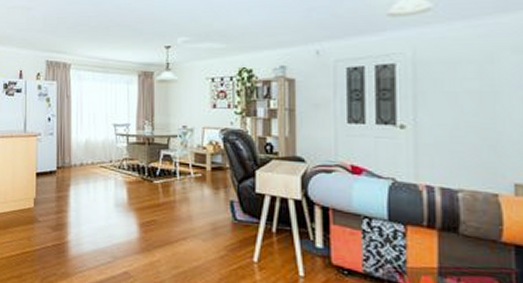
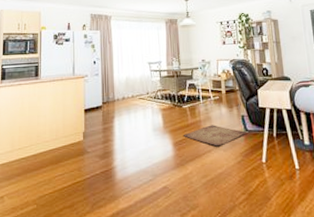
rug: none [151,207,235,235] -> present [182,125,246,147]

